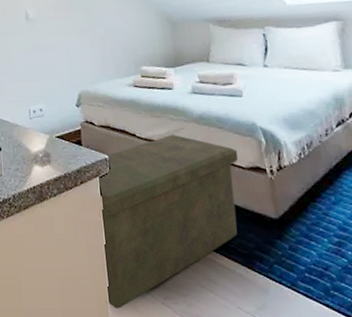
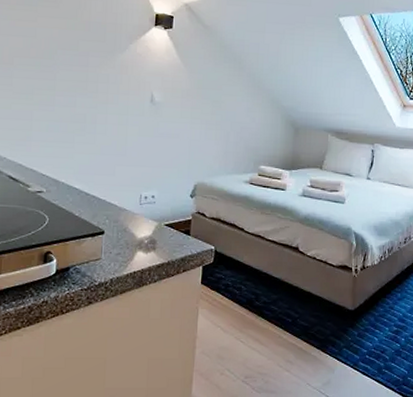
storage bench: present [100,135,239,309] -> none [191,232,332,387]

